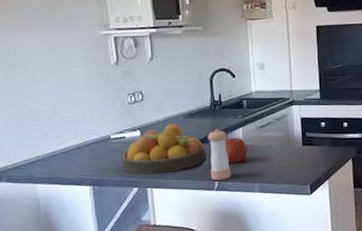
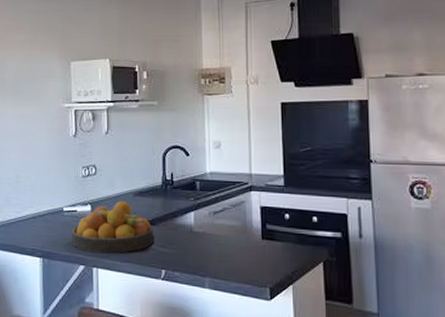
pepper shaker: present [207,129,231,181] -> none [157,210,180,269]
apple: present [225,137,248,163] -> none [175,222,198,251]

